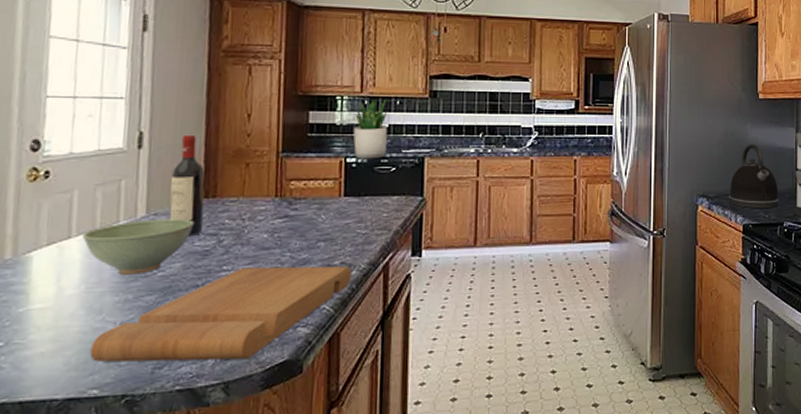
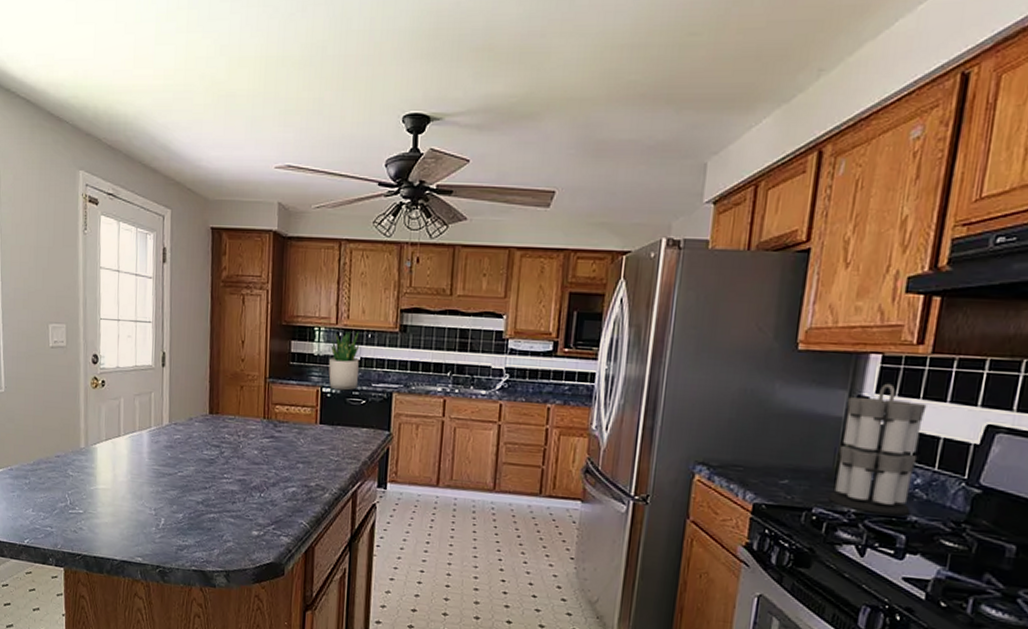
bowl: present [82,218,195,275] -> none [127,427,204,472]
cutting board: present [89,266,351,363] -> none [135,477,325,556]
wine bottle: present [169,134,205,236] -> none [185,357,210,445]
kettle: present [729,144,780,209] -> none [737,406,811,489]

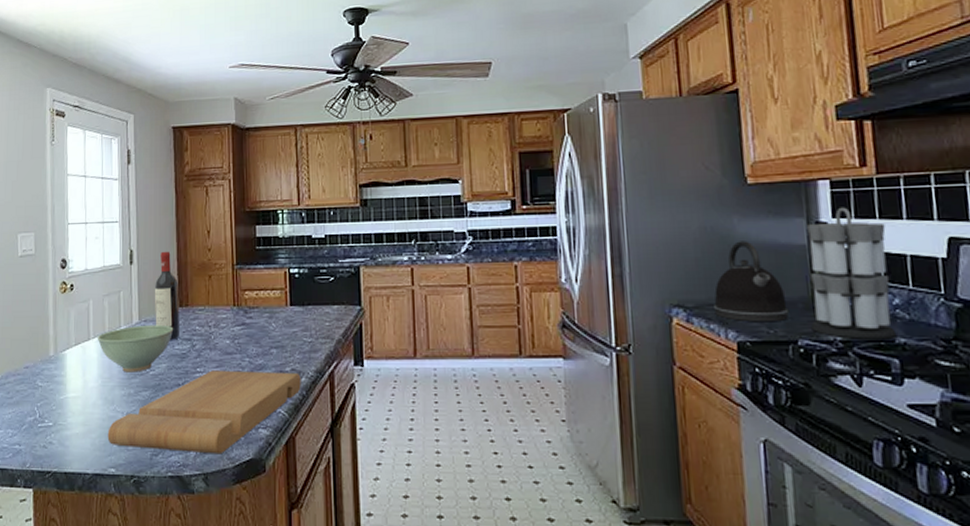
bowl: none [127,427,204,472] -> present [97,324,174,372]
cutting board: none [135,477,325,556] -> present [107,370,301,455]
wine bottle: none [185,357,210,445] -> present [154,251,181,340]
planter: present [328,331,360,391] -> none [294,209,325,270]
kettle: none [737,406,811,489] -> present [714,241,790,322]

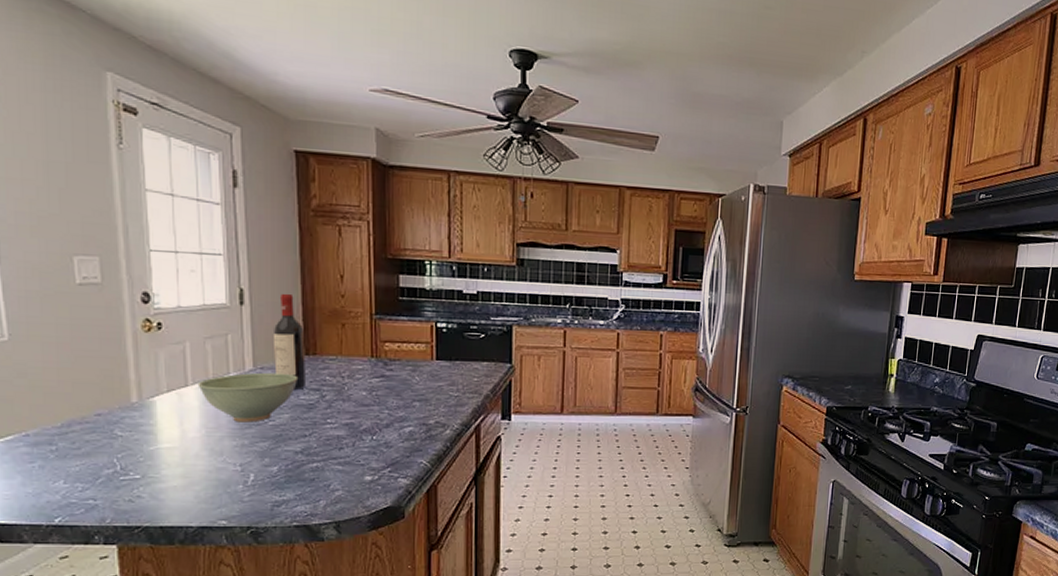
cutting board: present [107,370,301,455] -> none [215,422,445,503]
kettle: present [714,241,790,322] -> none [814,326,867,393]
spice rack: present [807,207,897,339] -> none [879,305,941,408]

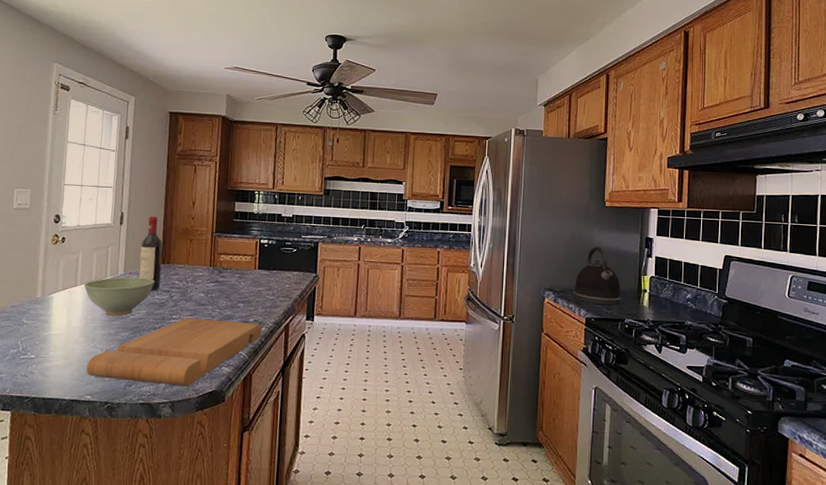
cutting board: none [215,422,445,503] -> present [86,318,262,387]
kettle: none [814,326,867,393] -> present [573,246,622,306]

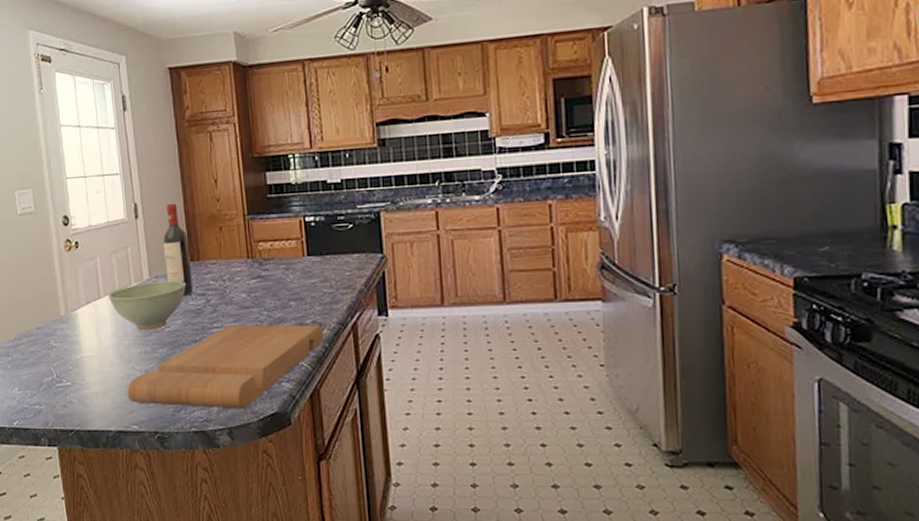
kettle: present [573,246,622,306] -> none [769,167,854,256]

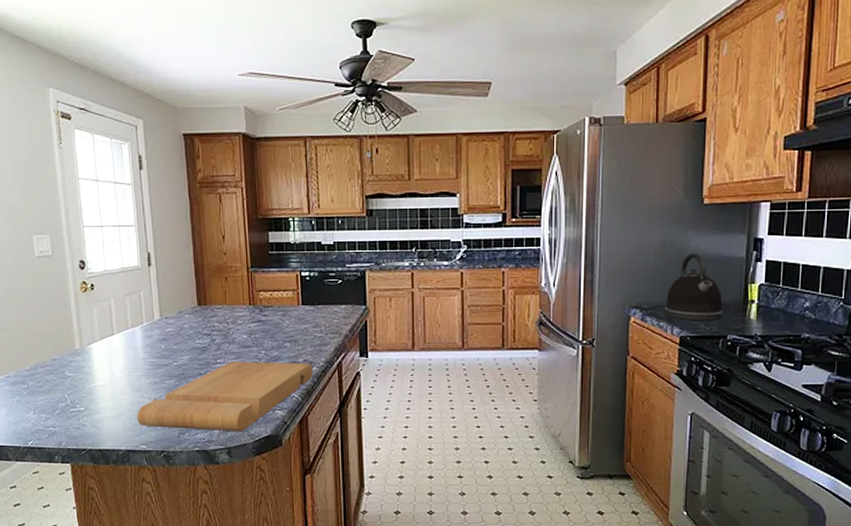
bowl: present [107,280,187,330] -> none [120,321,194,364]
wine bottle: present [162,203,194,296] -> none [173,254,201,335]
kettle: none [769,167,854,256] -> present [665,253,724,321]

